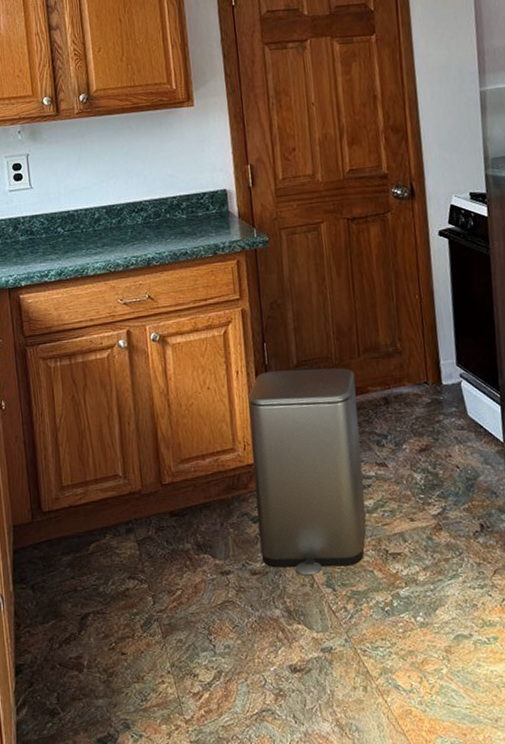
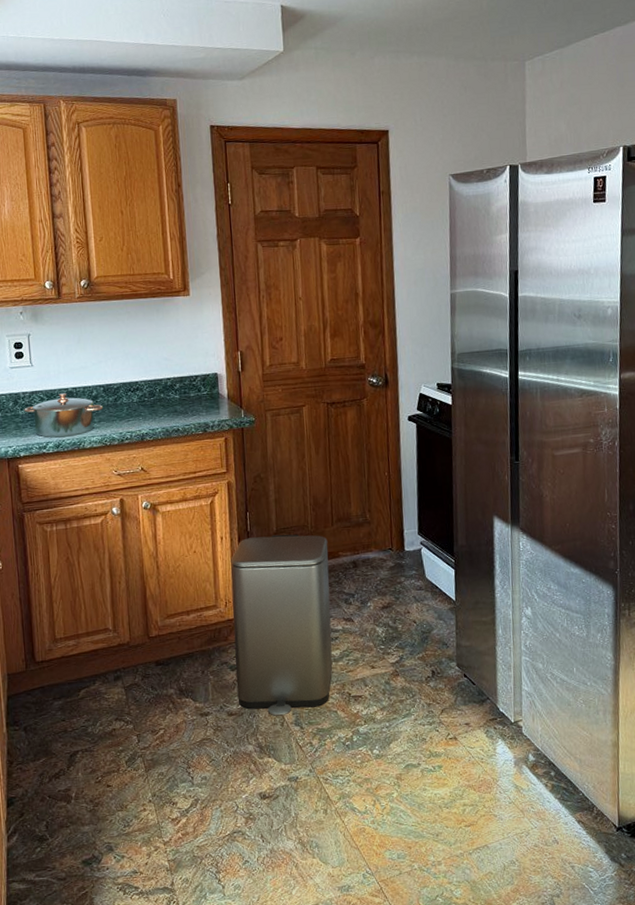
cooking pot: none [24,216,107,266] -> present [24,393,104,438]

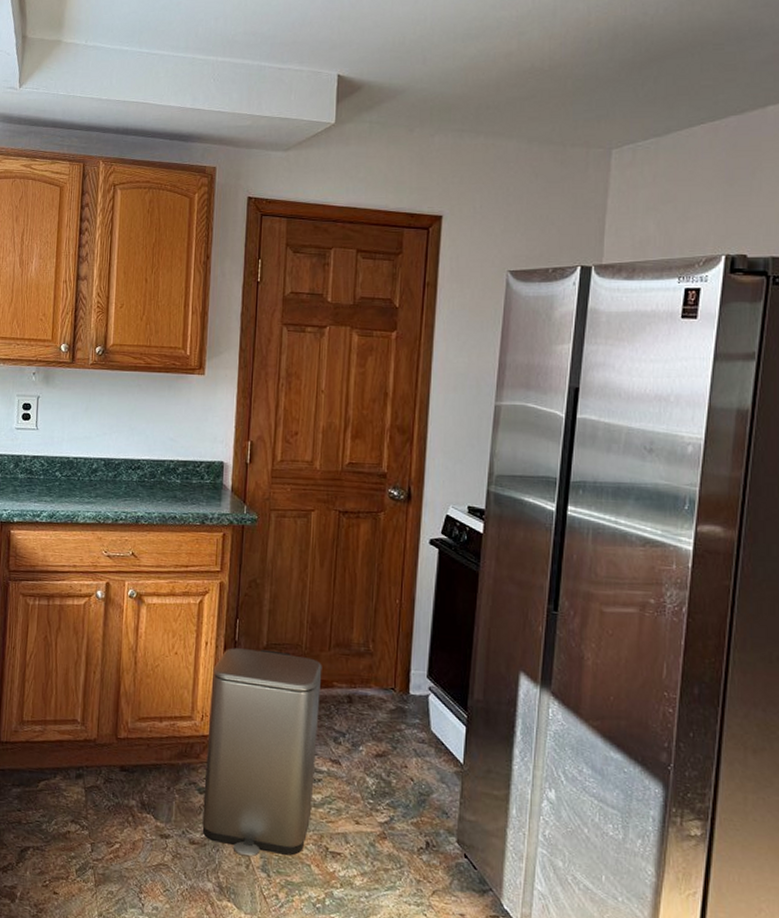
cooking pot: present [24,393,104,438] -> none [23,462,102,509]

